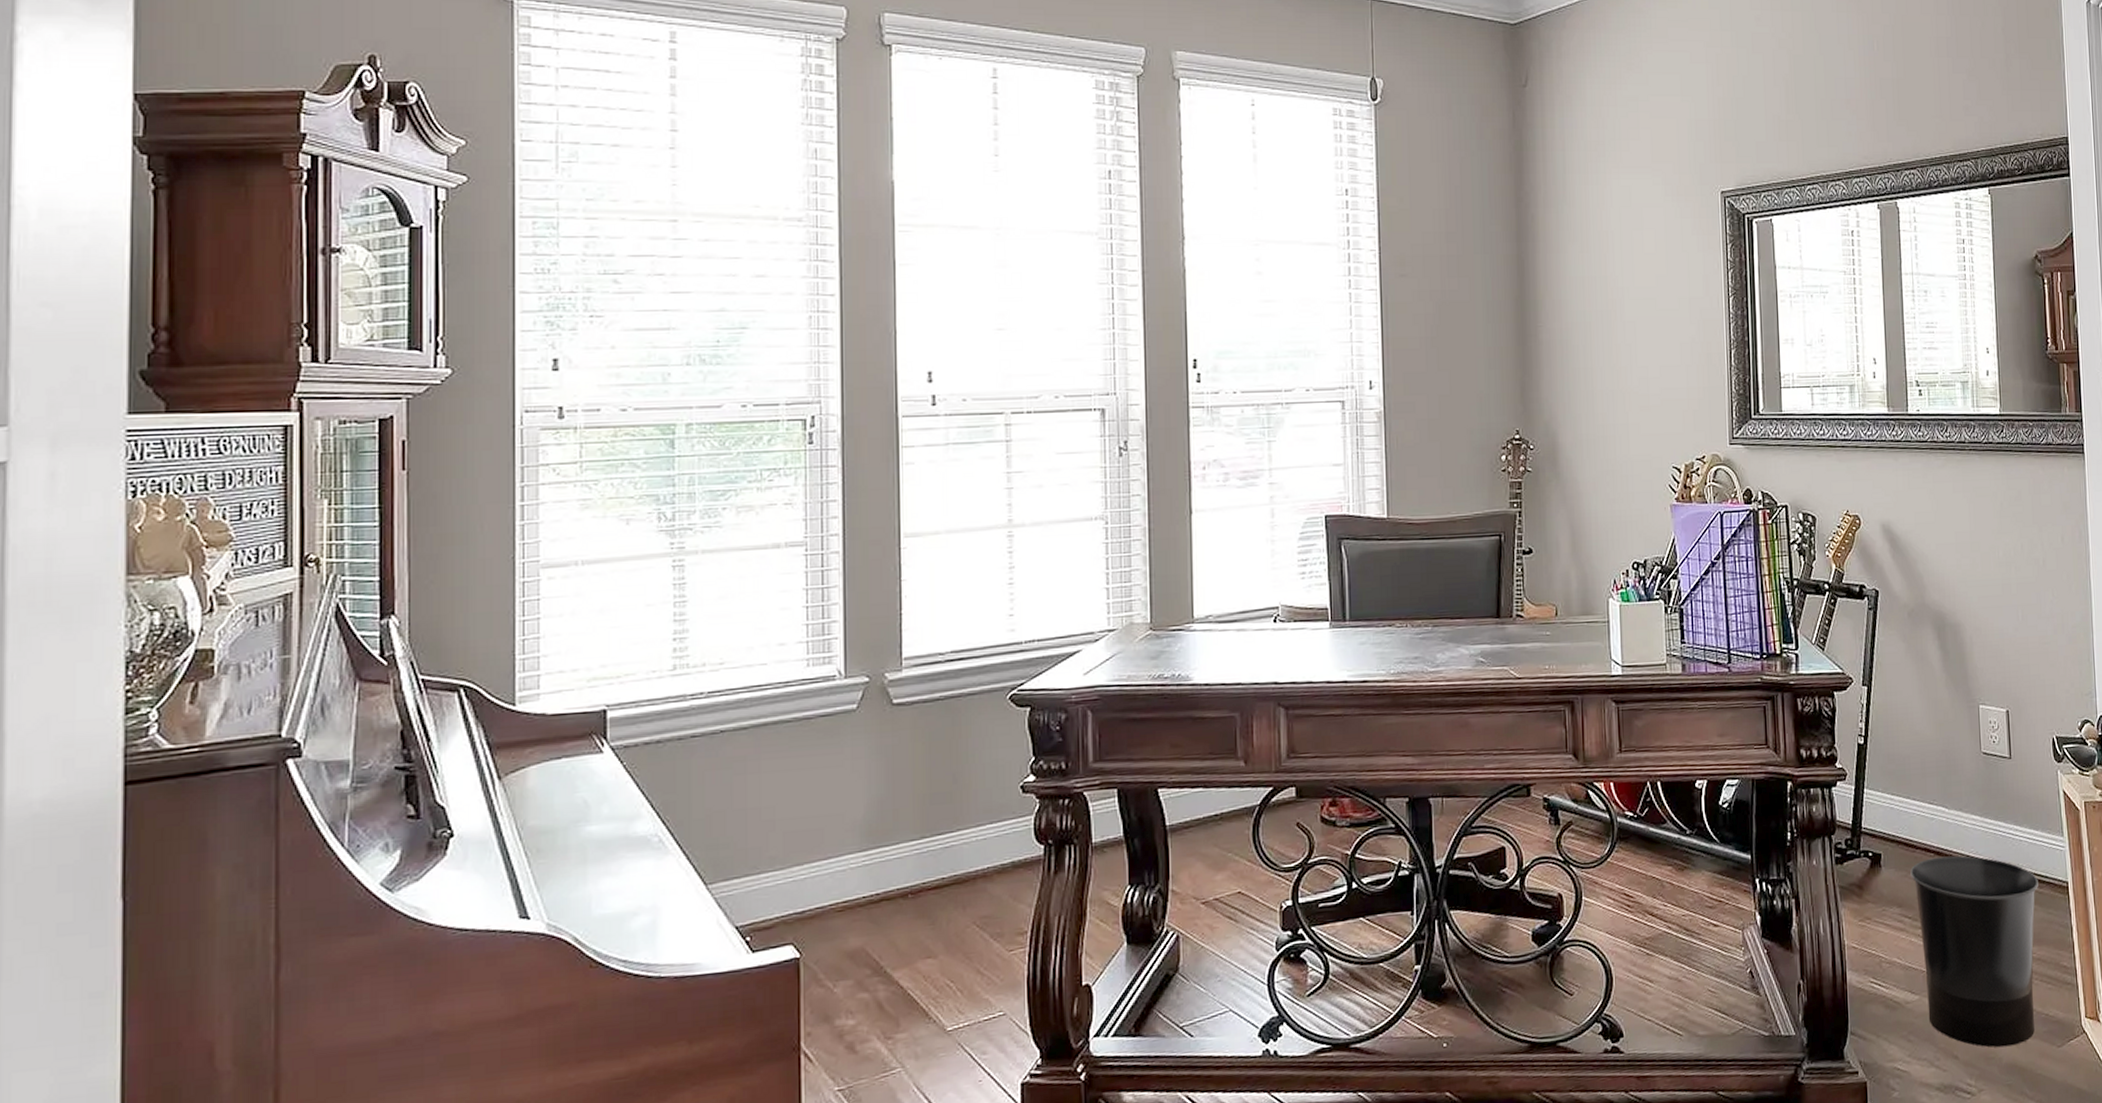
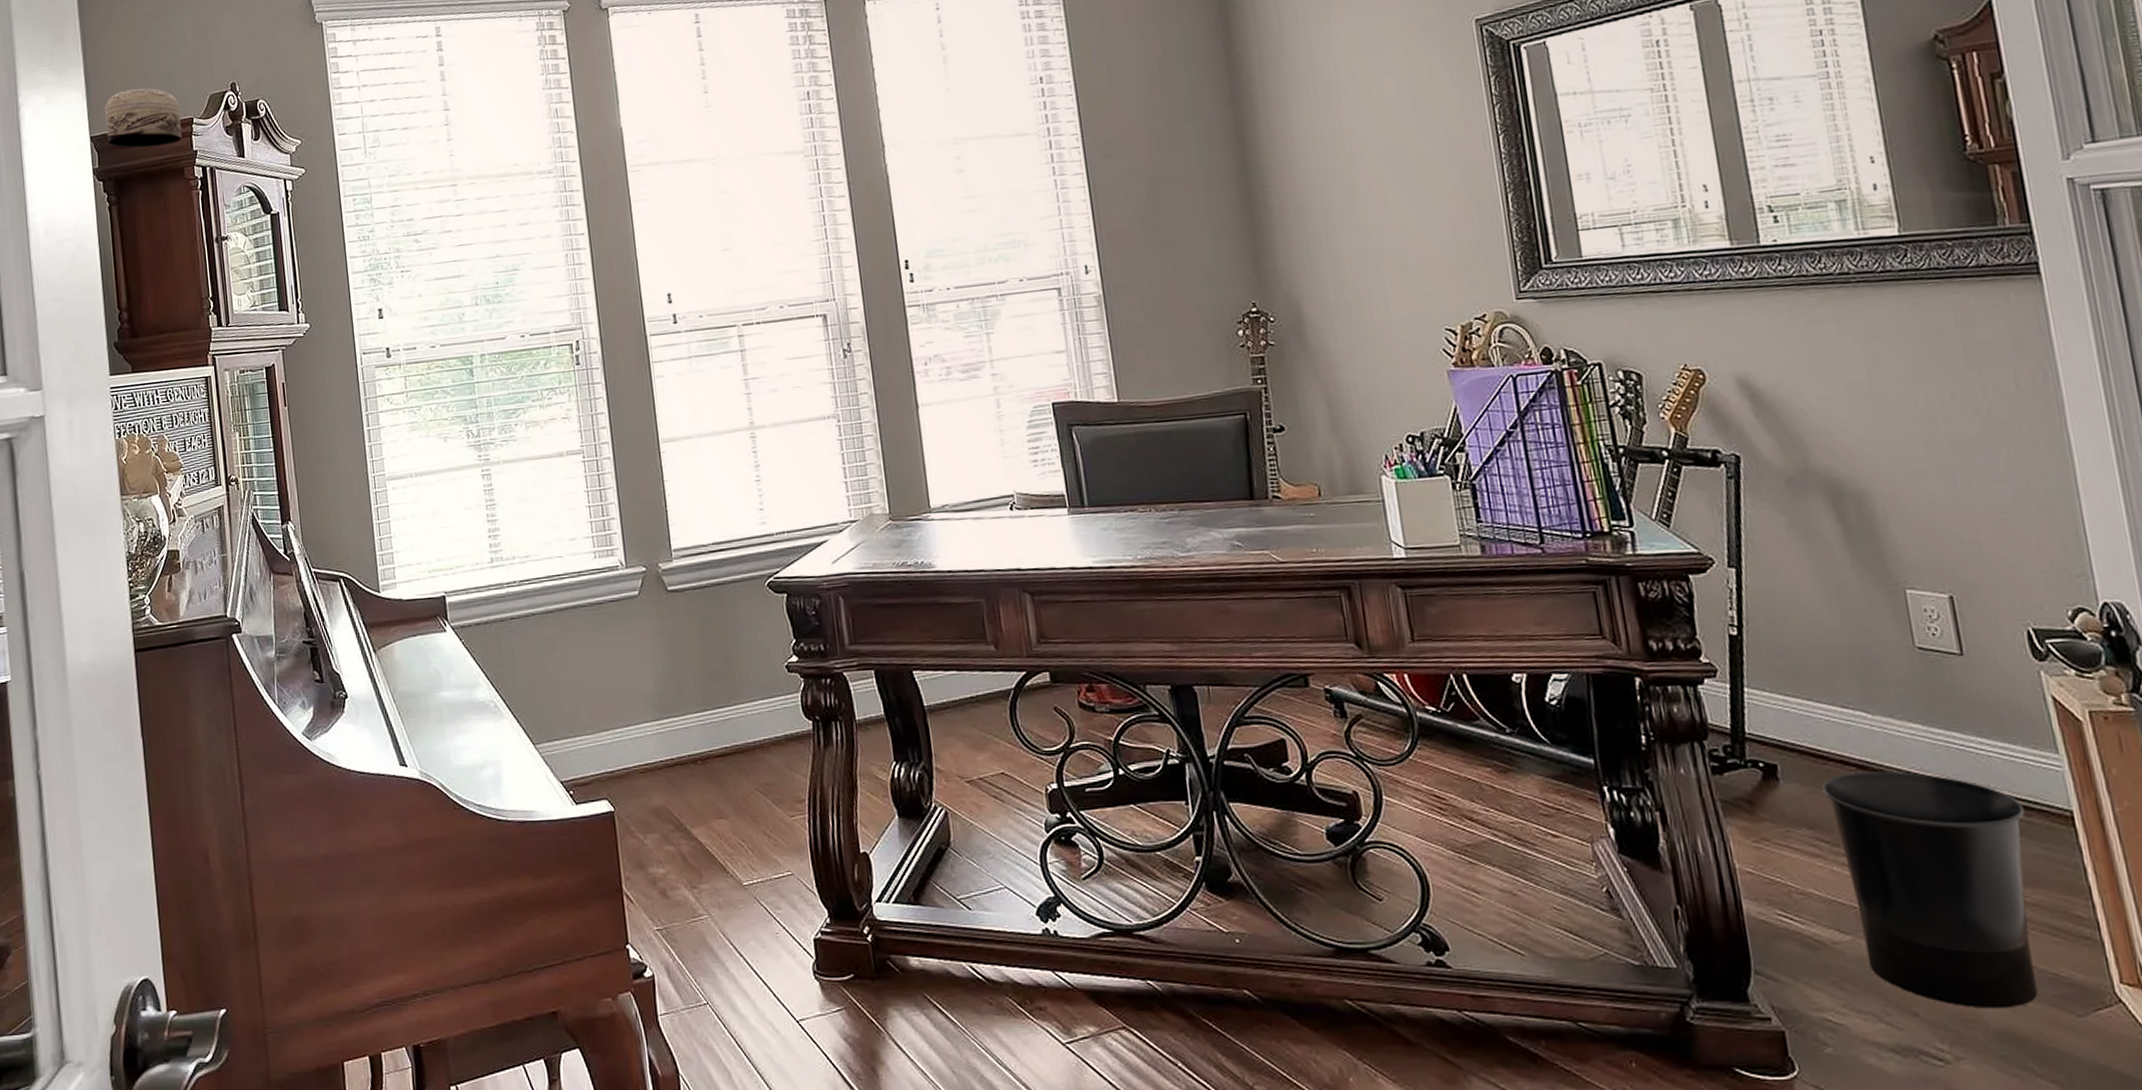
decorative box: none [162,40,284,120] -> present [104,87,182,148]

